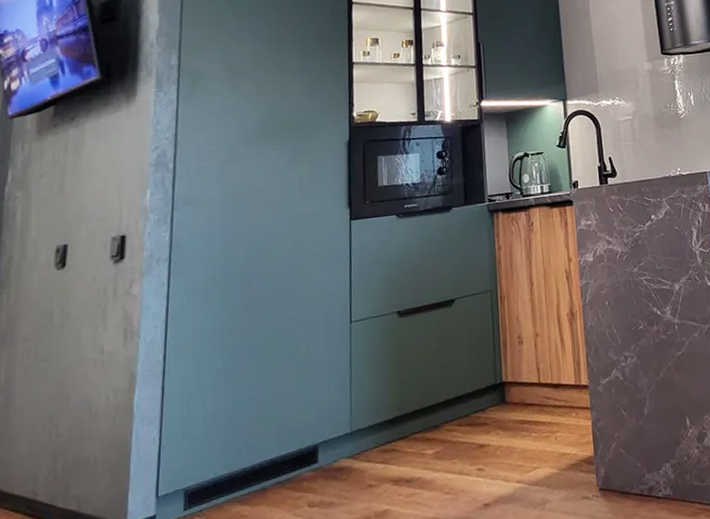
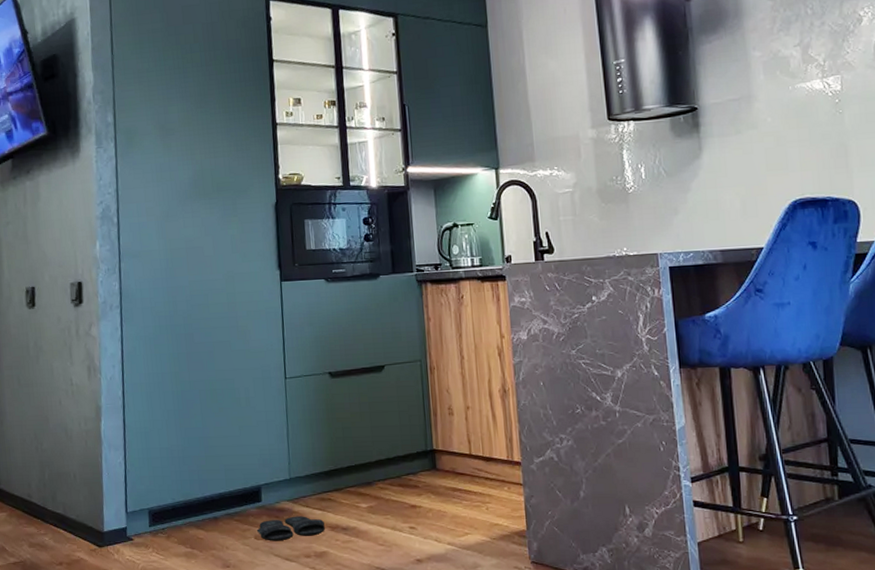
slippers: none [310,472,387,507] -> present [256,516,325,541]

